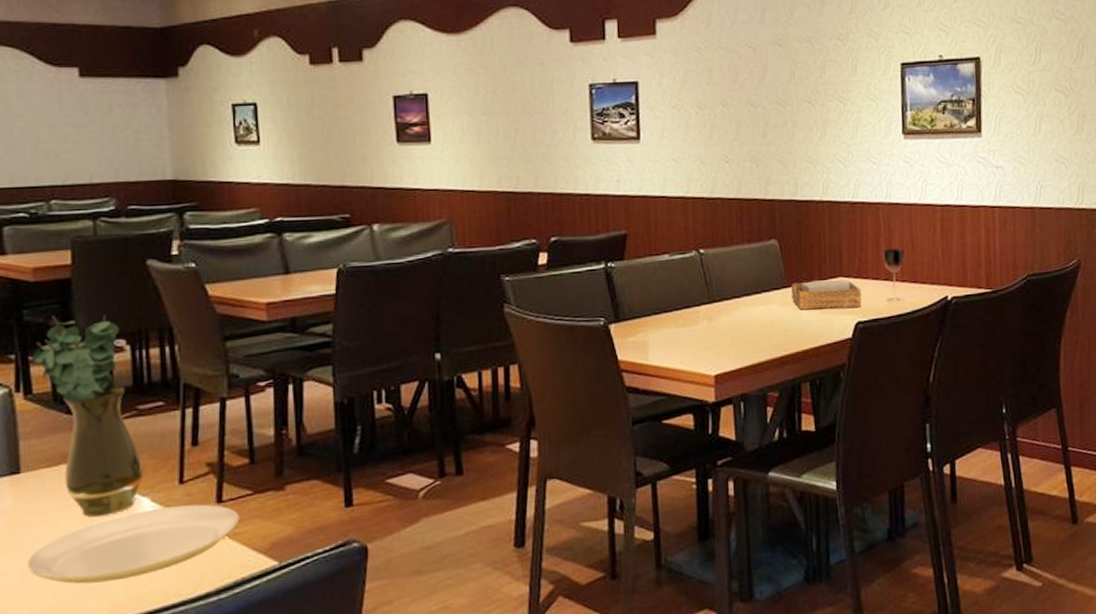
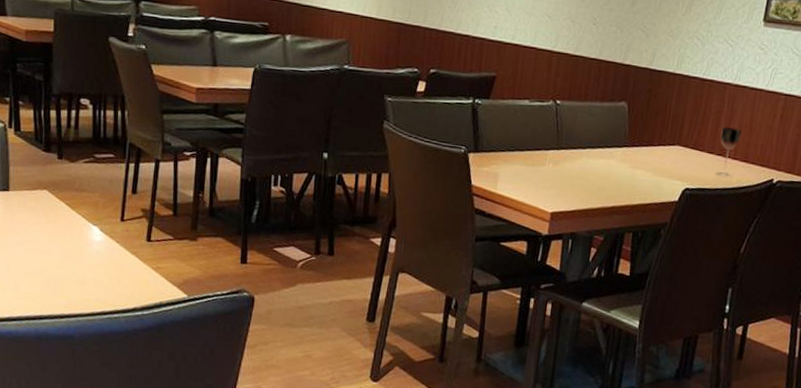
plate: present [28,504,239,584] -> none [11,236,162,285]
vase: present [32,314,144,517] -> none [21,71,96,235]
napkin holder: present [791,279,862,310] -> none [630,144,695,176]

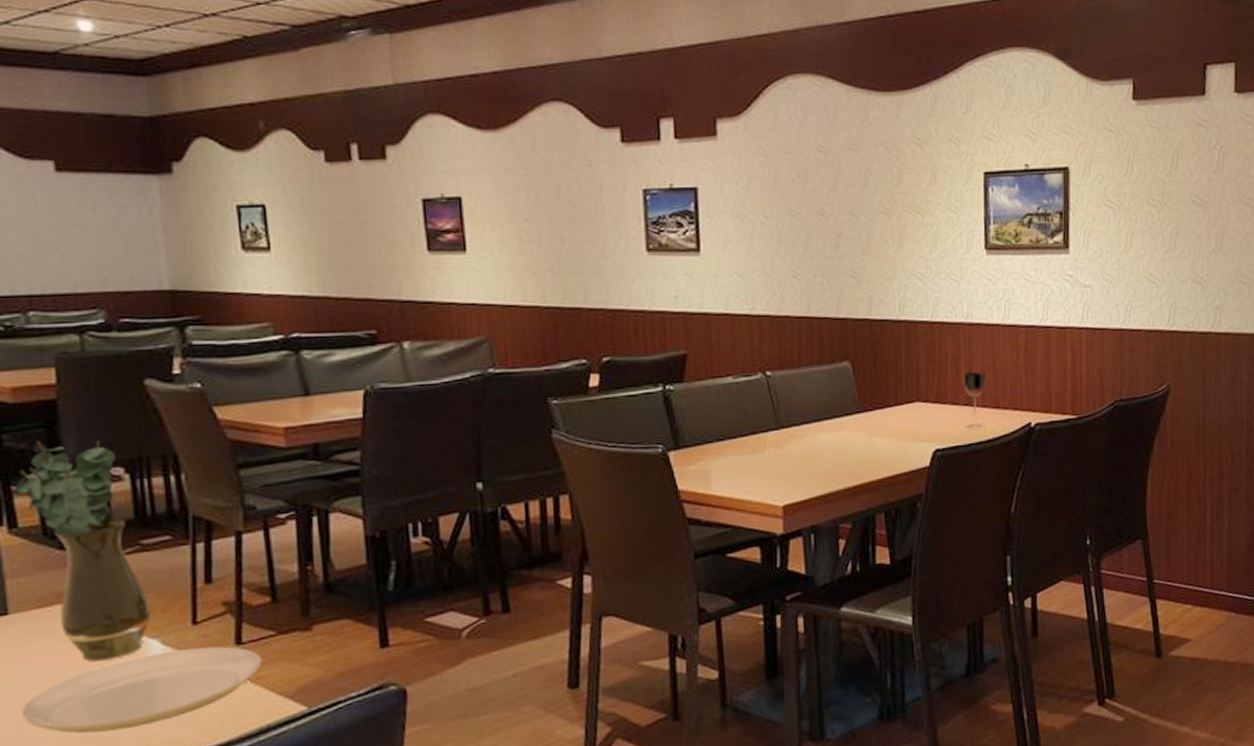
plate: none [11,236,162,285] -> present [22,646,262,733]
vase: none [21,71,96,235] -> present [15,439,151,661]

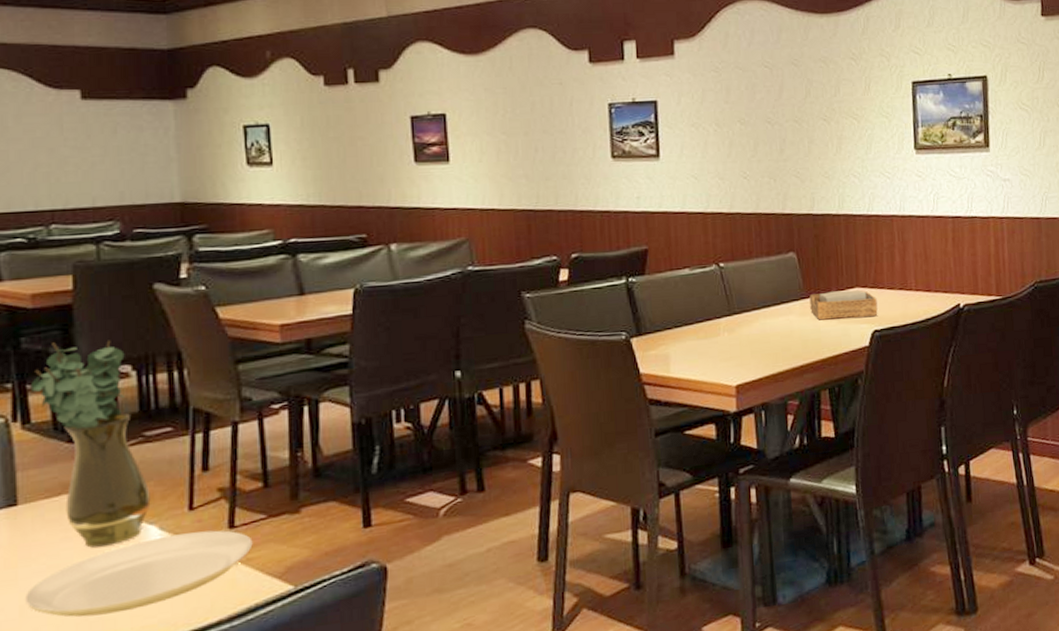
napkin holder: none [865,404,940,437] -> present [809,289,878,320]
wineglass: present [963,371,986,430] -> none [897,258,919,312]

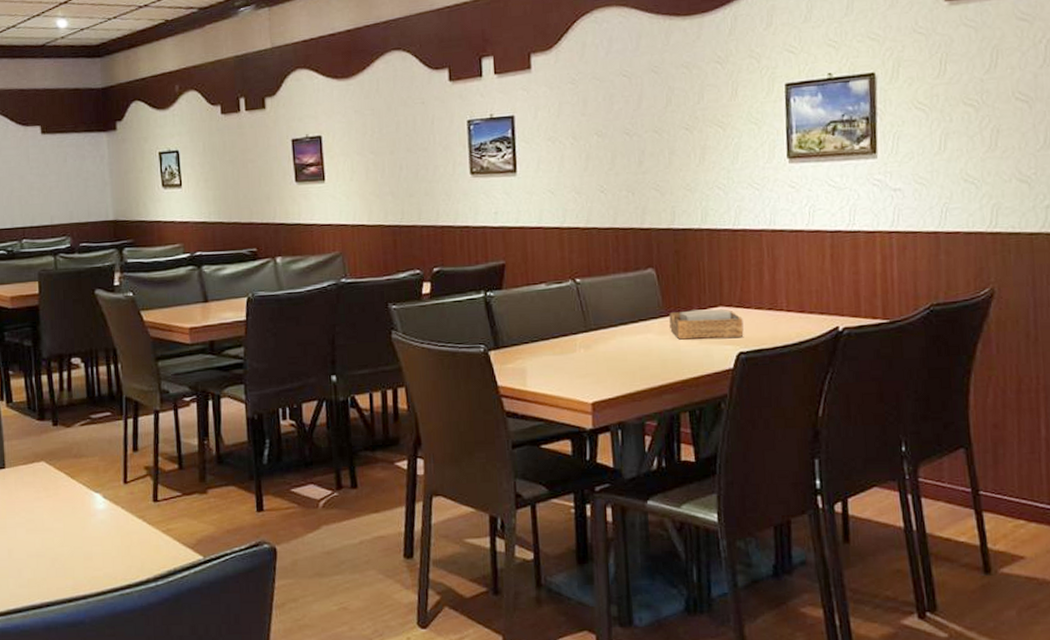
plate: present [25,530,253,617] -> none [12,502,171,564]
vase: present [30,340,151,548] -> none [11,336,97,508]

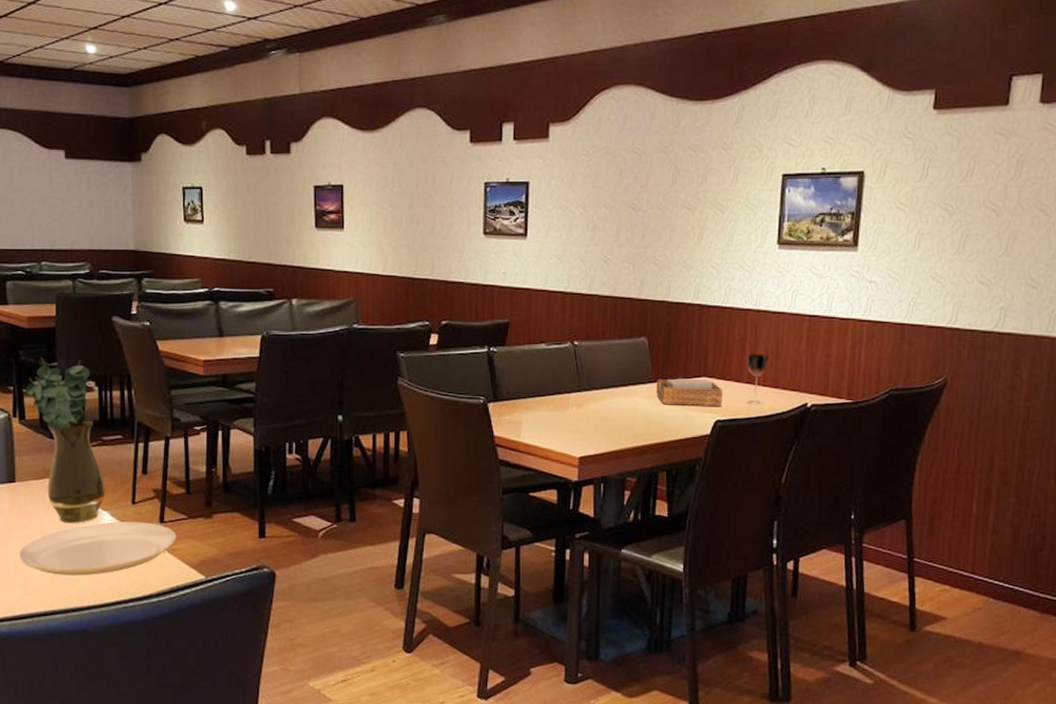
vase: none [11,336,97,508] -> present [25,357,105,523]
plate: none [12,502,171,564] -> present [19,521,177,576]
wineglass: none [766,276,791,334] -> present [746,353,768,406]

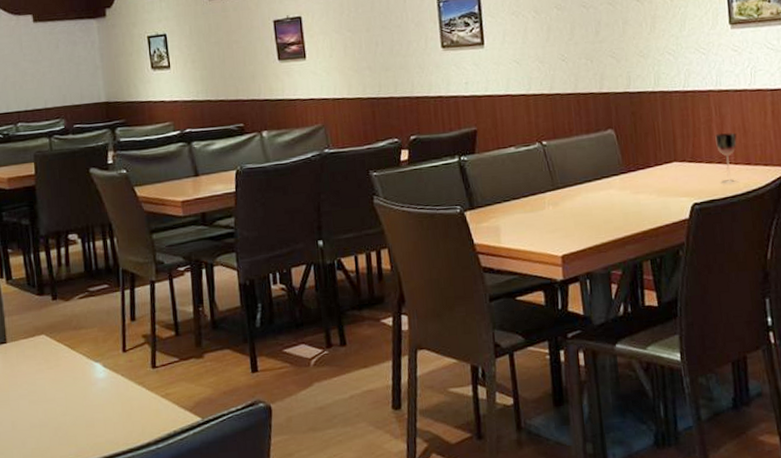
plate: present [19,521,177,576] -> none [15,369,170,433]
vase: present [25,357,105,523] -> none [10,214,96,379]
napkin holder: present [656,378,723,407] -> none [629,164,697,194]

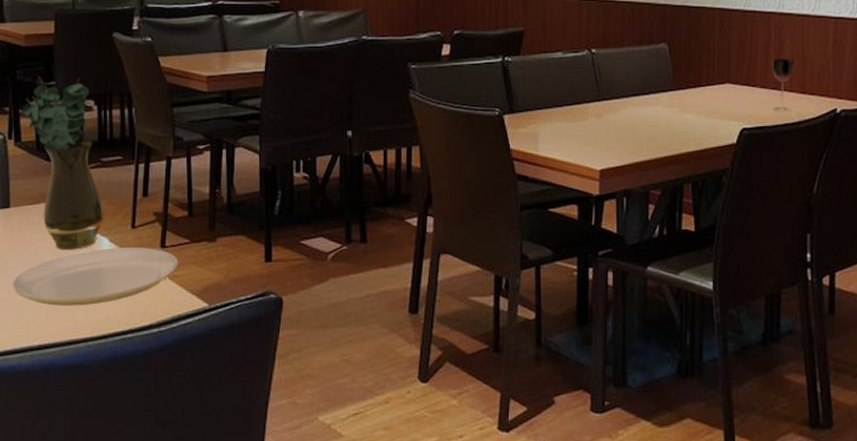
vase: none [10,214,96,379] -> present [21,76,104,250]
plate: none [15,369,170,433] -> present [13,247,178,306]

